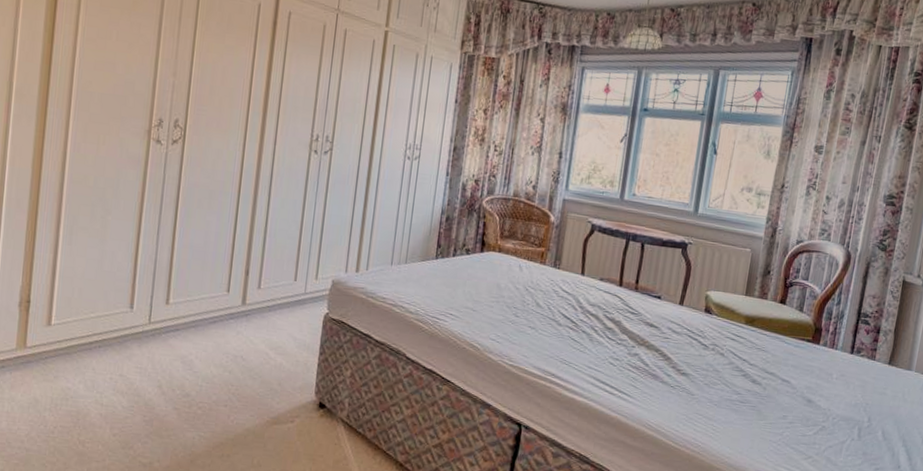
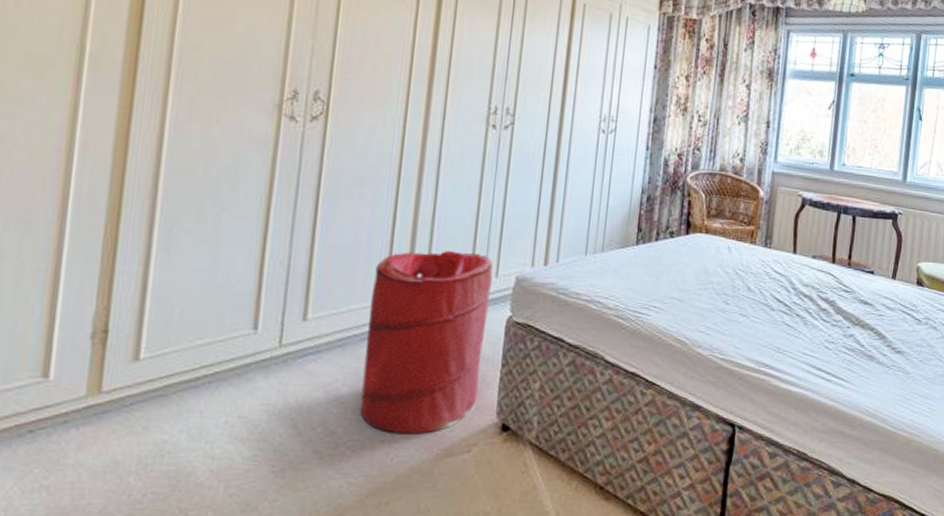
laundry hamper: none [208,254,314,403] -> present [360,251,493,434]

